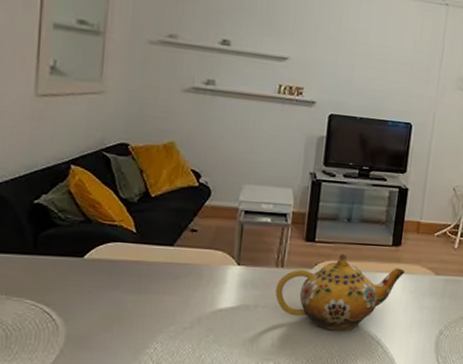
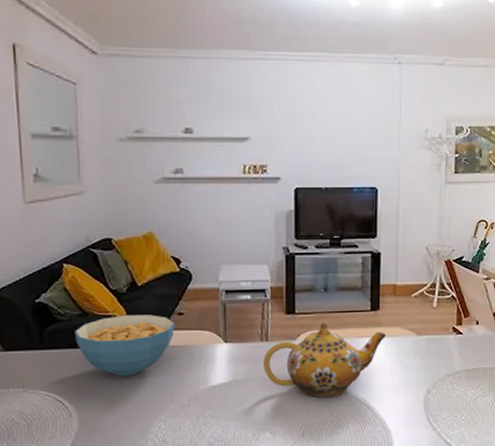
cereal bowl: none [73,226,187,291] -> present [74,314,175,376]

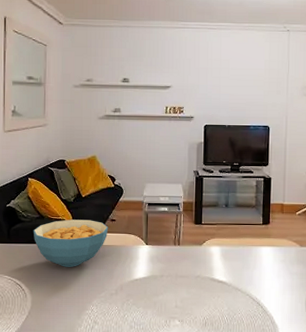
teapot: present [263,323,386,398] -> none [176,233,274,294]

